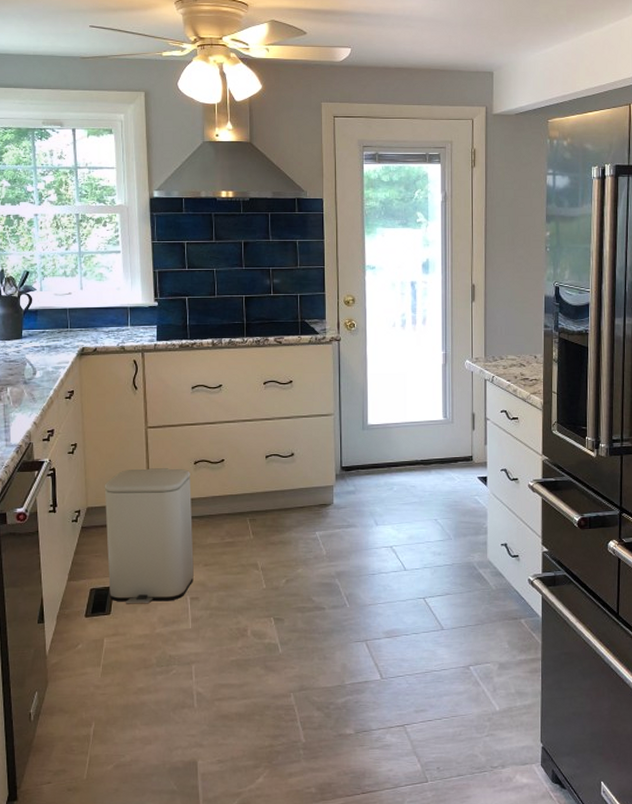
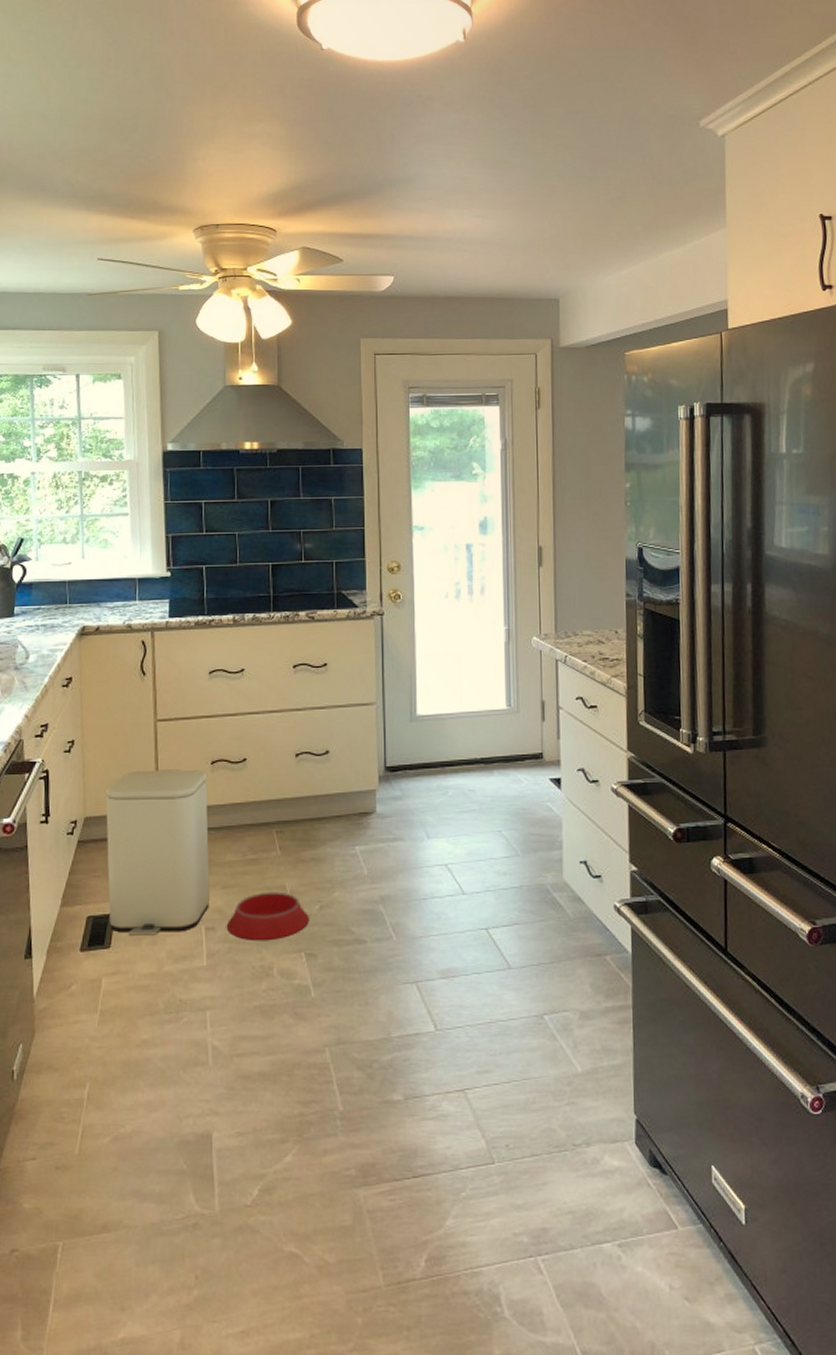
pet bowl: none [208,568,277,608] -> present [226,891,309,940]

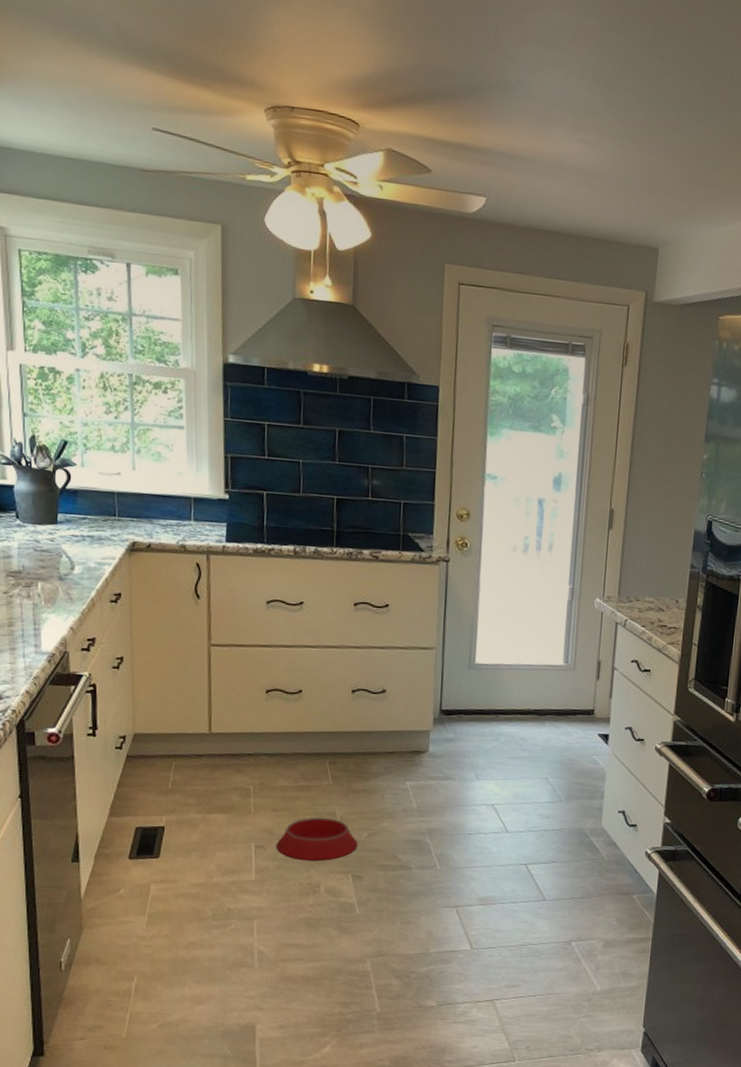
pedal bin: present [105,769,210,936] -> none [155,692,261,849]

